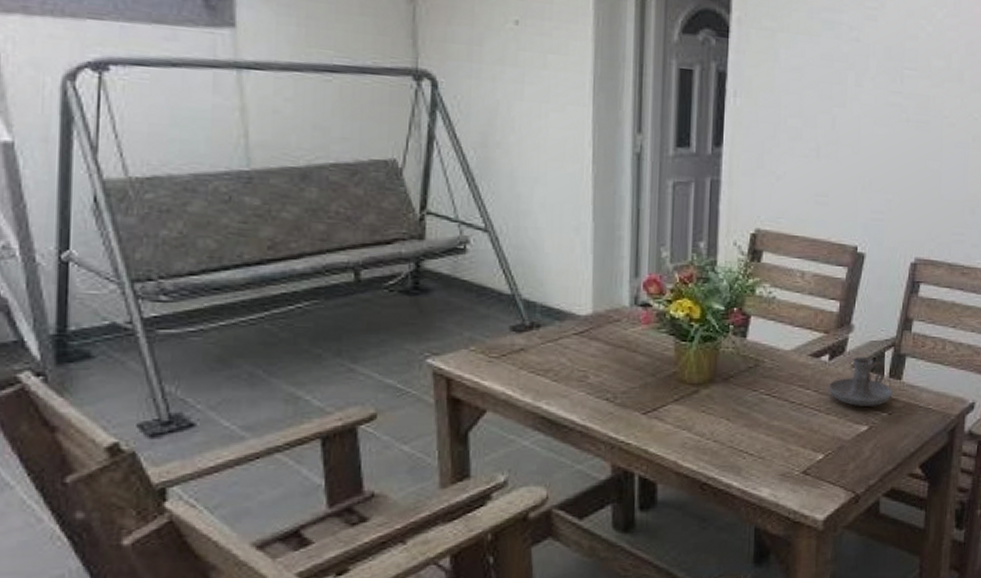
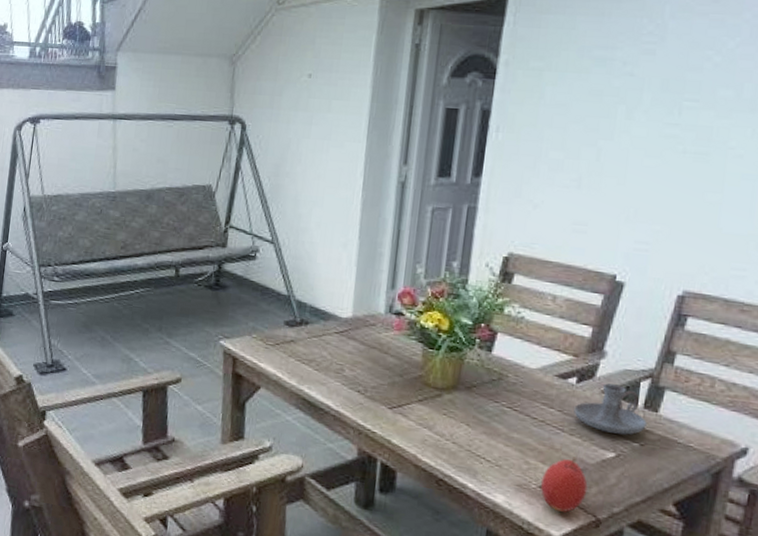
fruit: none [803,436,846,494] -> present [540,456,588,512]

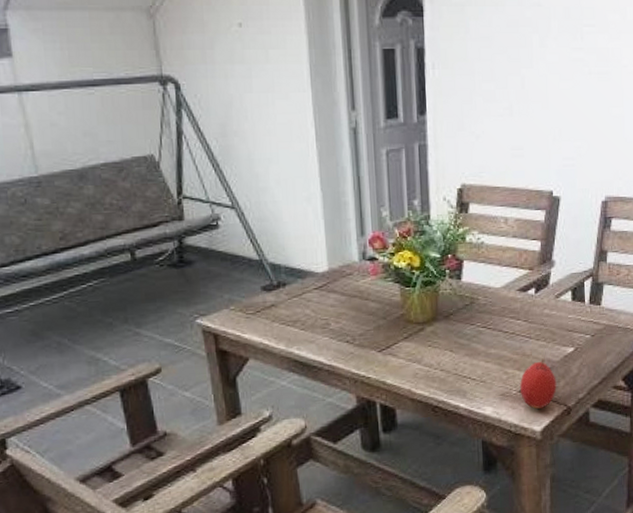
candle holder: present [574,383,647,435] -> none [536,288,594,331]

